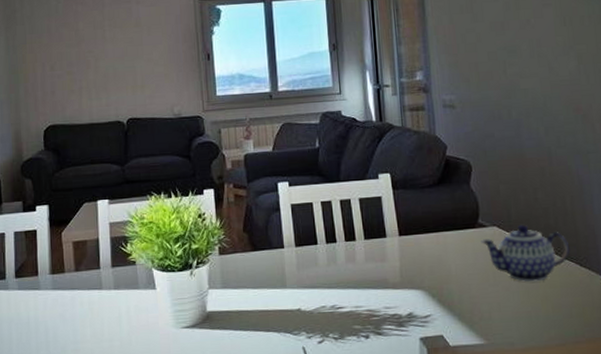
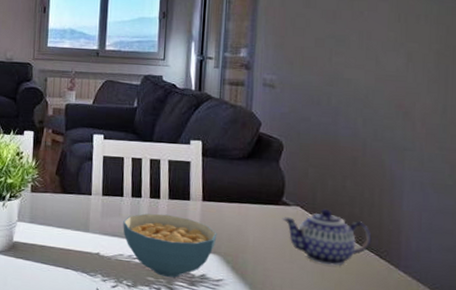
cereal bowl: none [321,255,419,322] -> present [123,213,217,278]

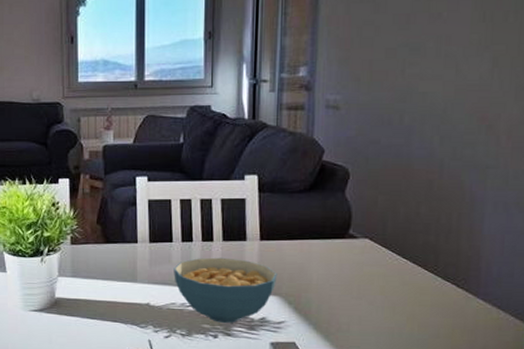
teapot: present [282,208,372,266] -> none [349,238,448,299]

